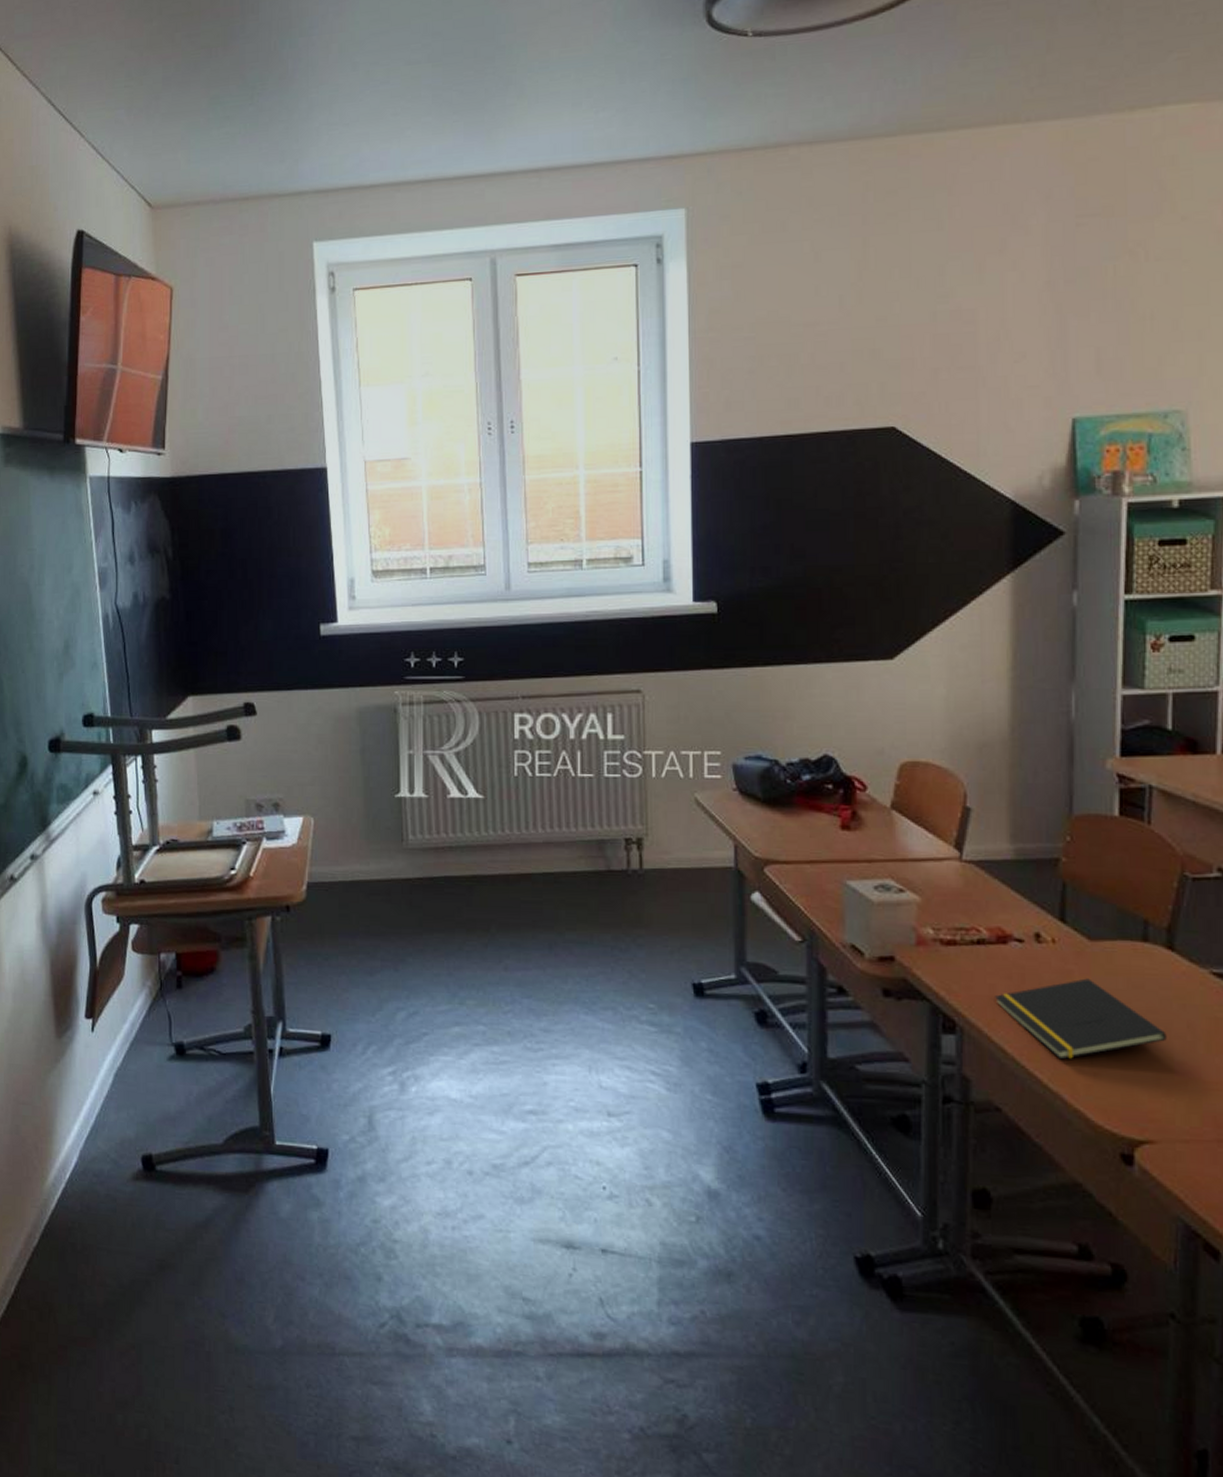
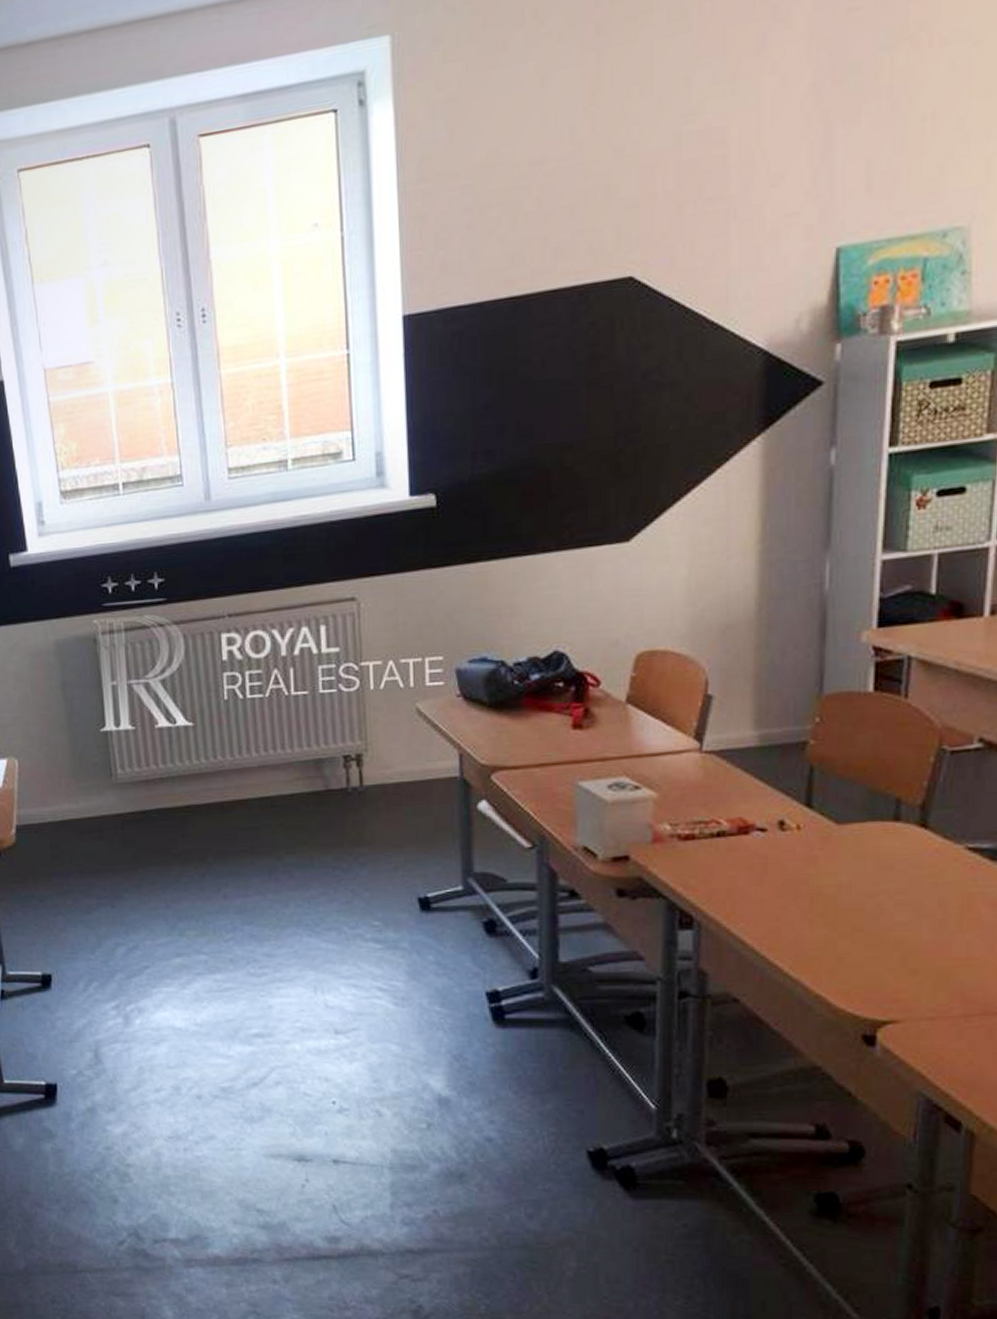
notepad: present [995,978,1167,1060] -> none [735,863,916,947]

